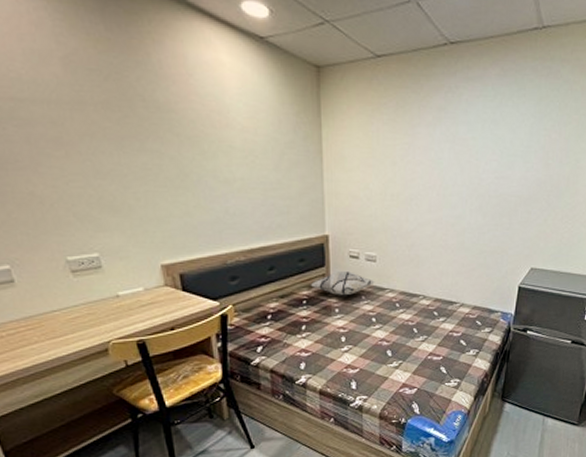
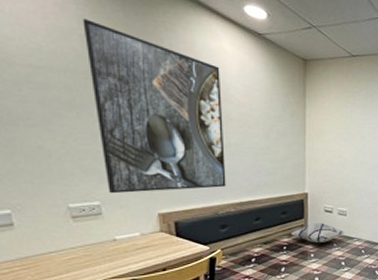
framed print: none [60,37,234,244] -> present [82,19,226,194]

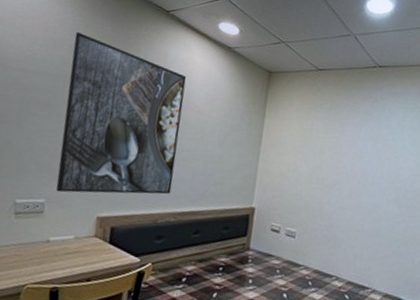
decorative pillow: present [290,223,345,242] -> none [229,243,291,267]

